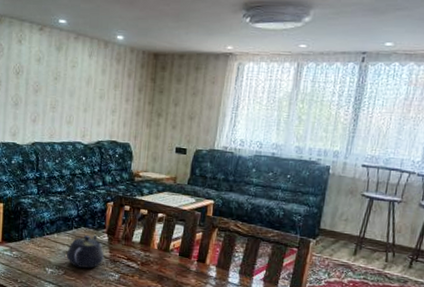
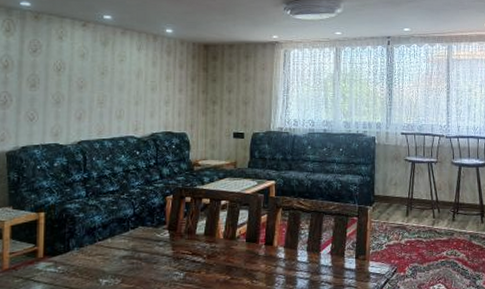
teapot: present [67,234,105,269] -> none [123,232,167,272]

